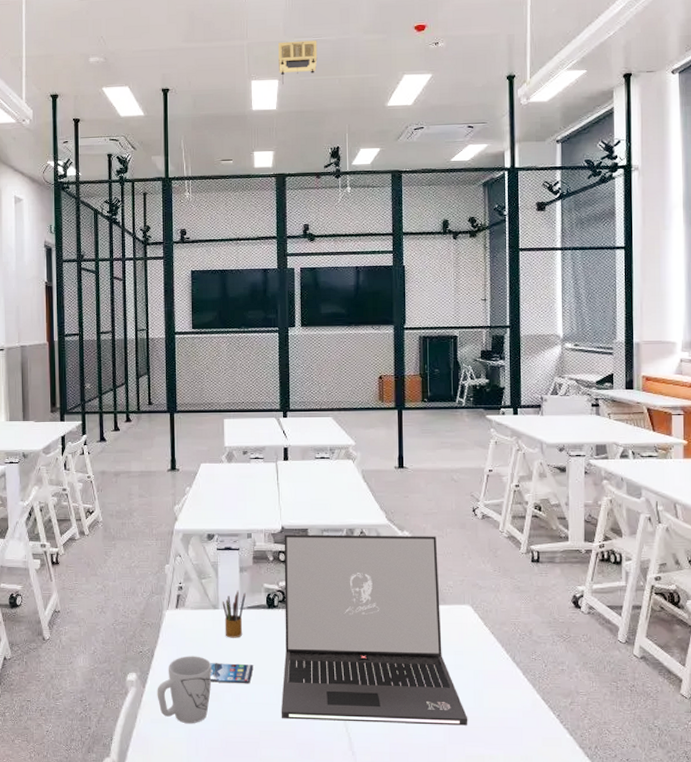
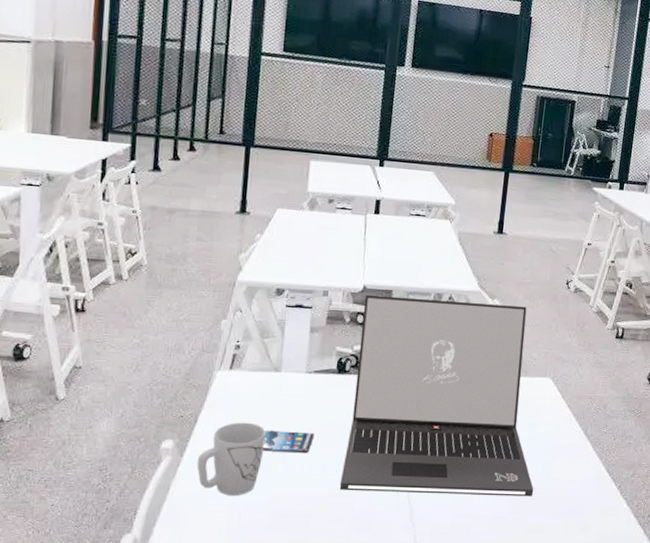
pencil box: present [222,590,246,638] -> none [285,352,314,404]

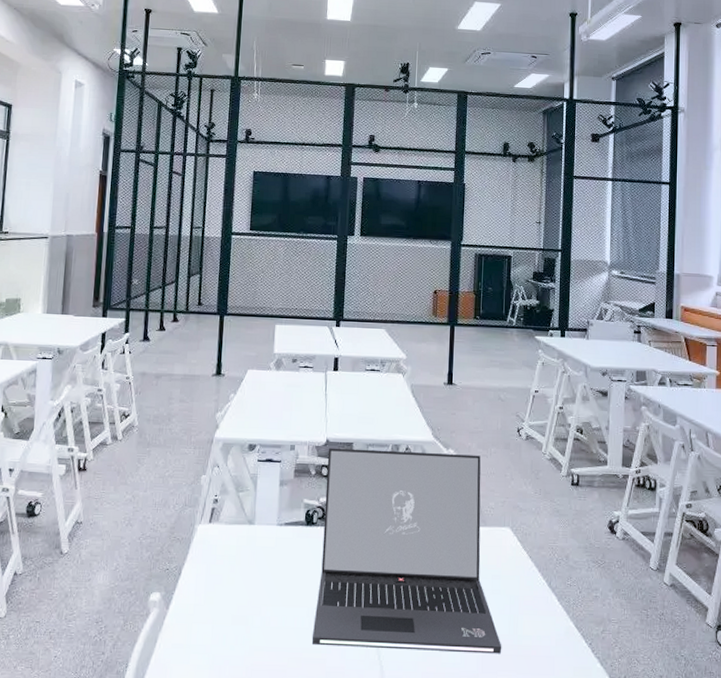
mug: present [196,422,266,496] -> none [181,574,242,650]
smartphone: present [263,430,315,454] -> none [240,583,287,607]

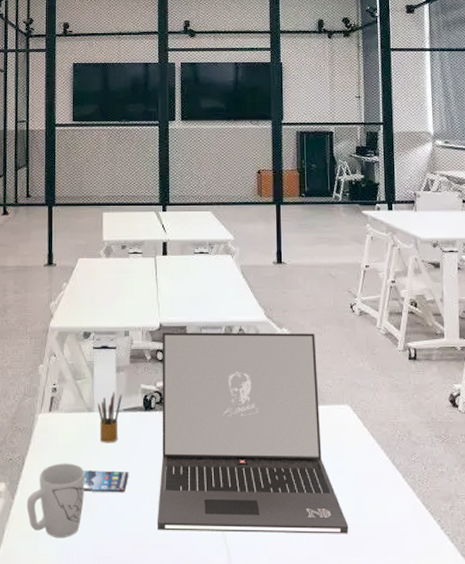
mug: none [181,574,242,650] -> present [26,463,85,538]
smartphone: none [240,583,287,607] -> present [84,470,129,493]
pencil box: none [258,505,284,557] -> present [97,391,122,443]

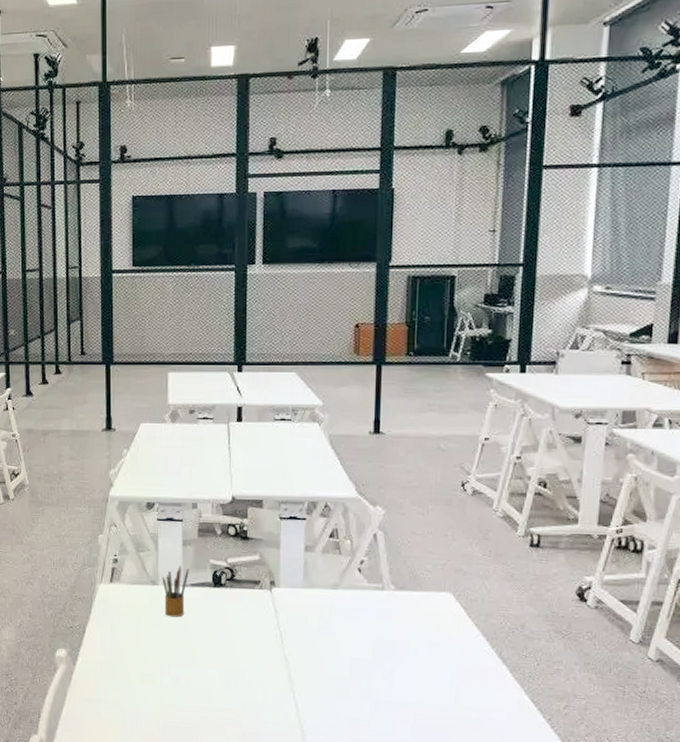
mug: present [26,463,85,538] -> none [88,634,149,706]
smartphone: present [84,470,129,493] -> none [148,642,196,667]
laptop: present [157,332,349,534] -> none [225,506,441,725]

